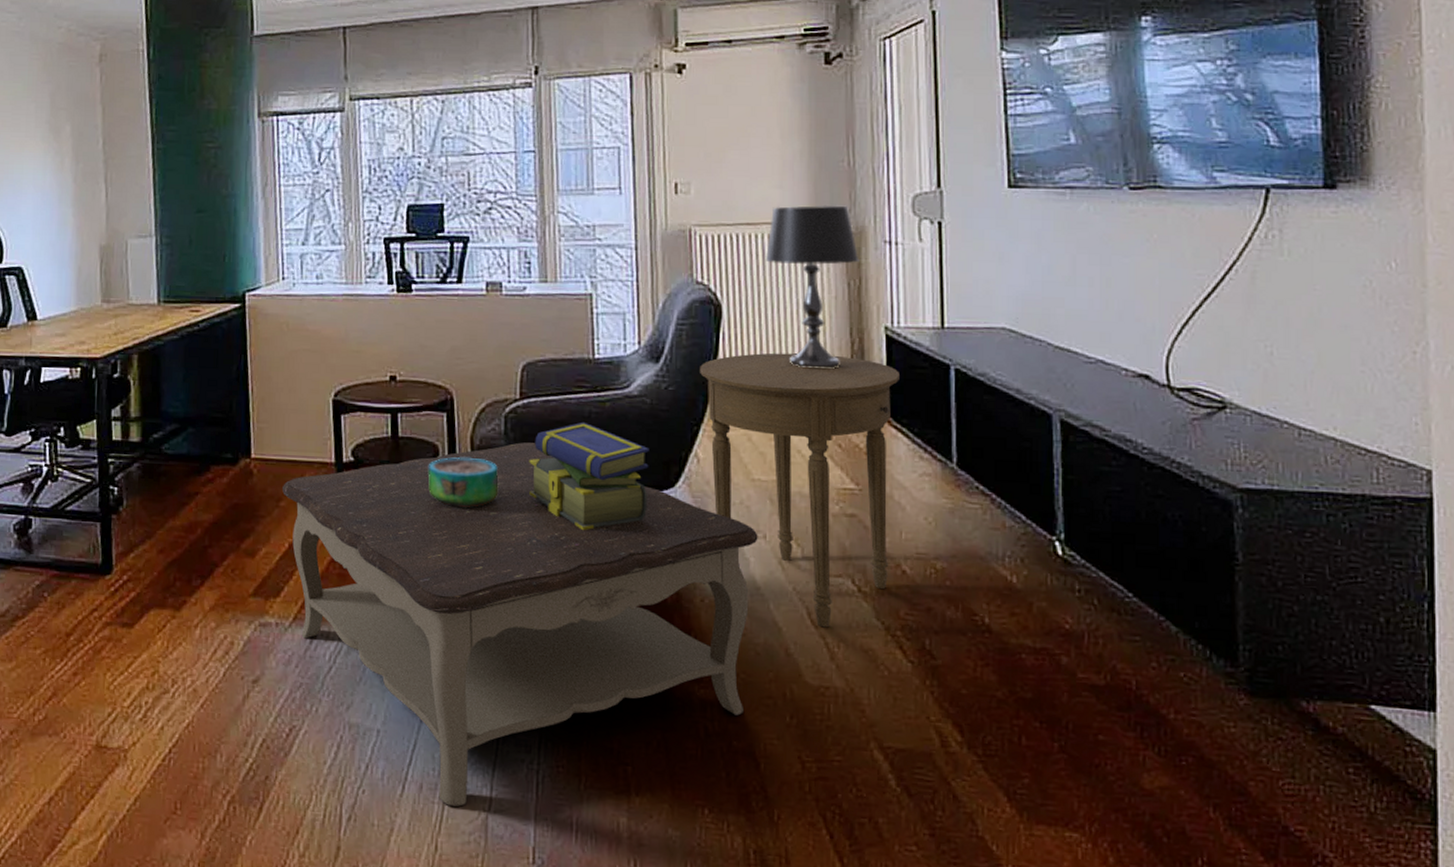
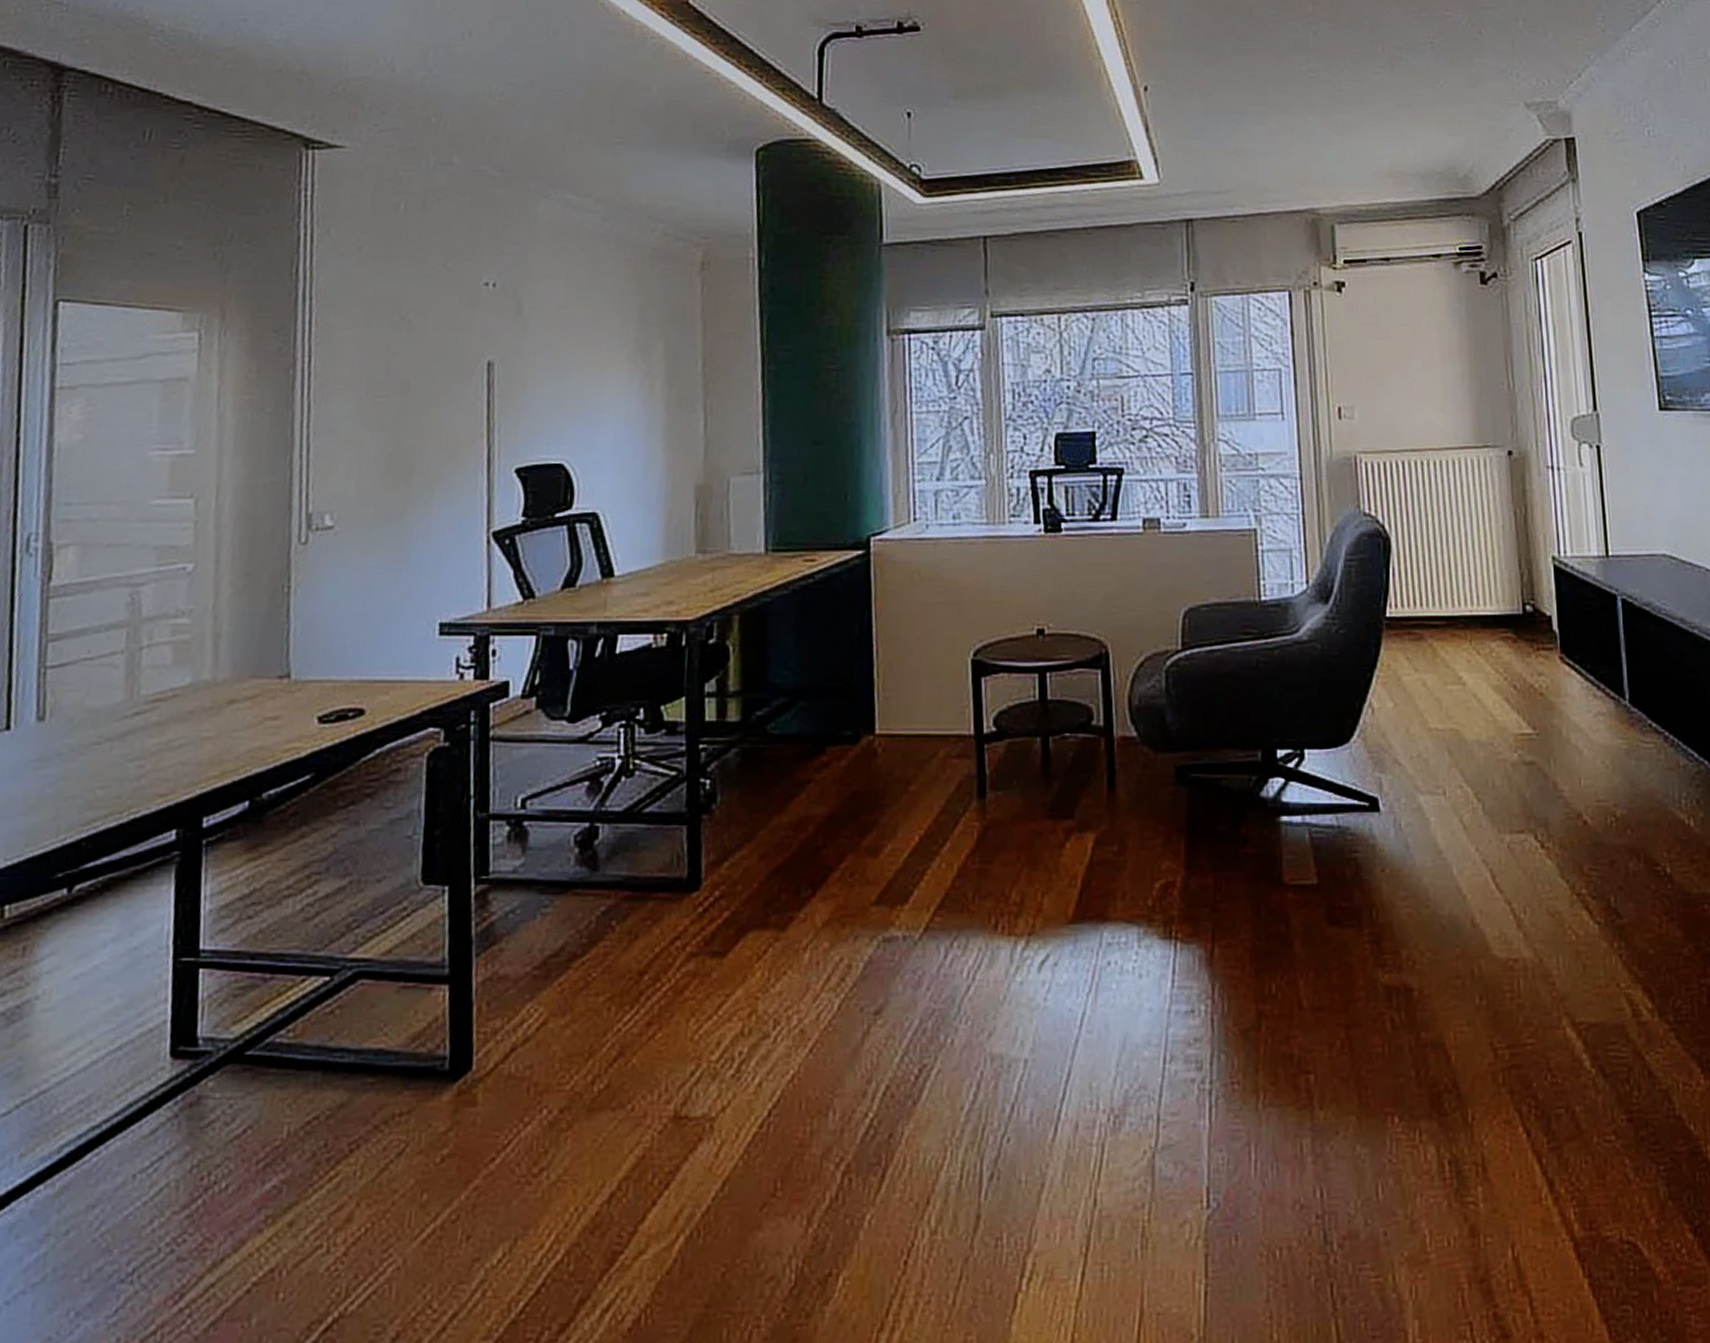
coffee table: present [282,442,758,807] -> none [912,700,1438,1146]
decorative bowl: present [428,457,499,508] -> none [1082,721,1160,779]
stack of books: present [529,421,649,531] -> none [1193,673,1322,799]
side table: present [700,352,899,628] -> none [1371,588,1570,891]
table lamp: present [765,205,860,370] -> none [1432,429,1524,605]

